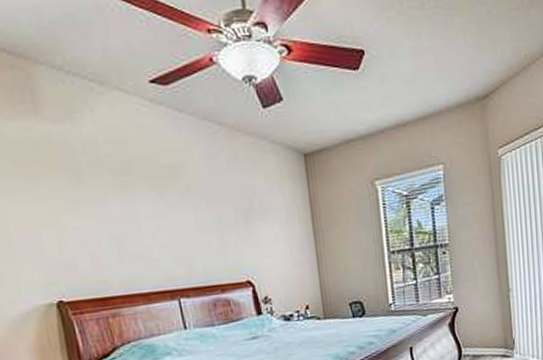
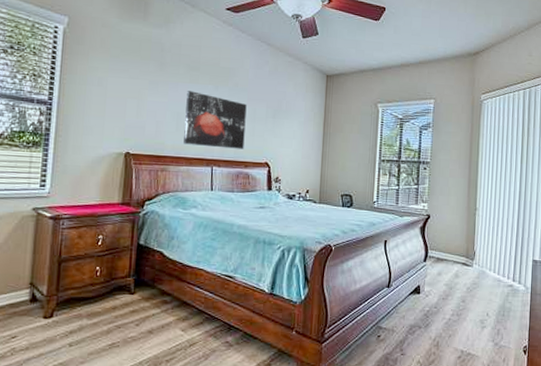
wall art: none [122,203,216,277] -> present [183,91,247,149]

